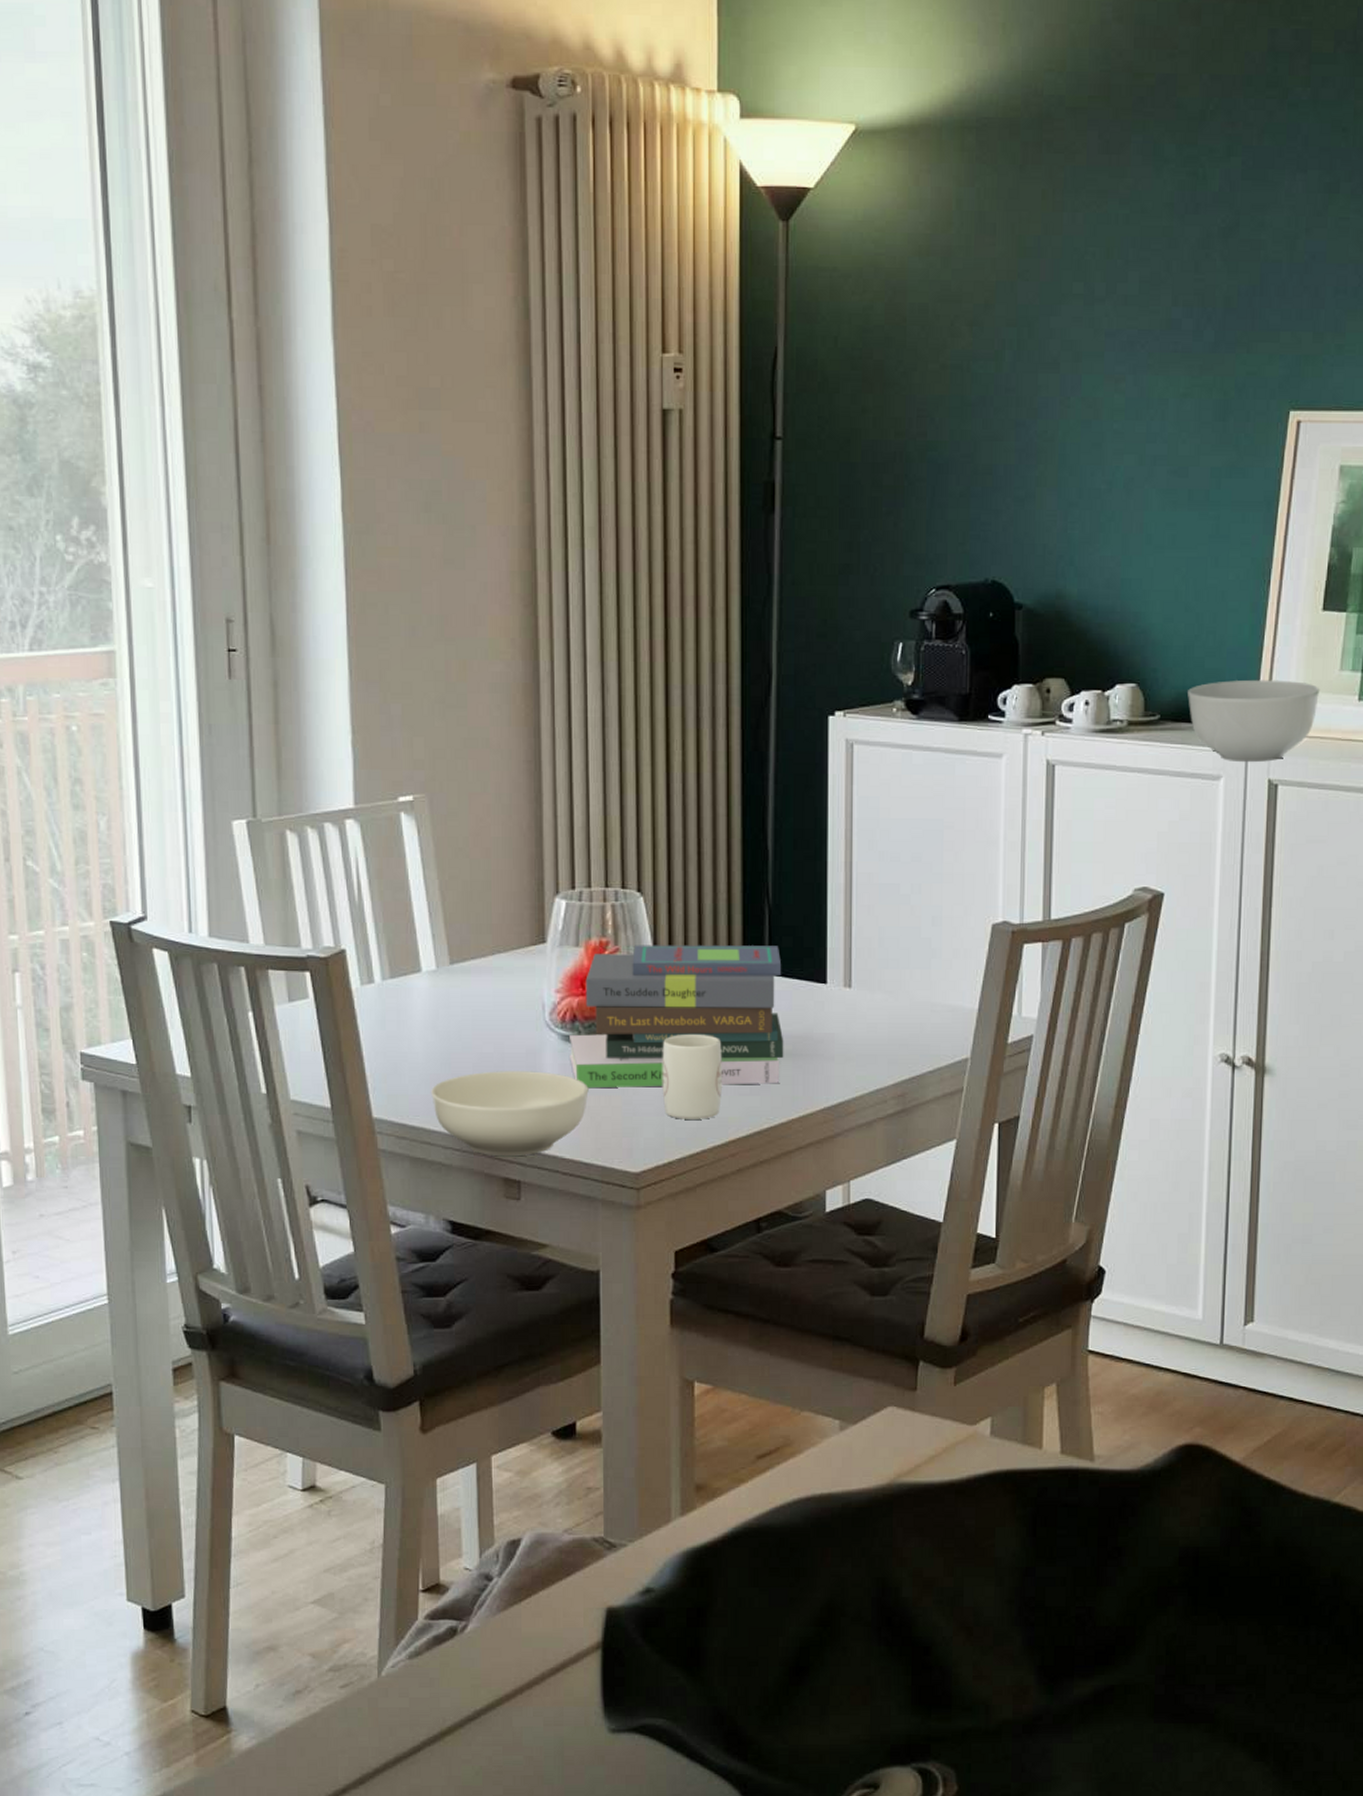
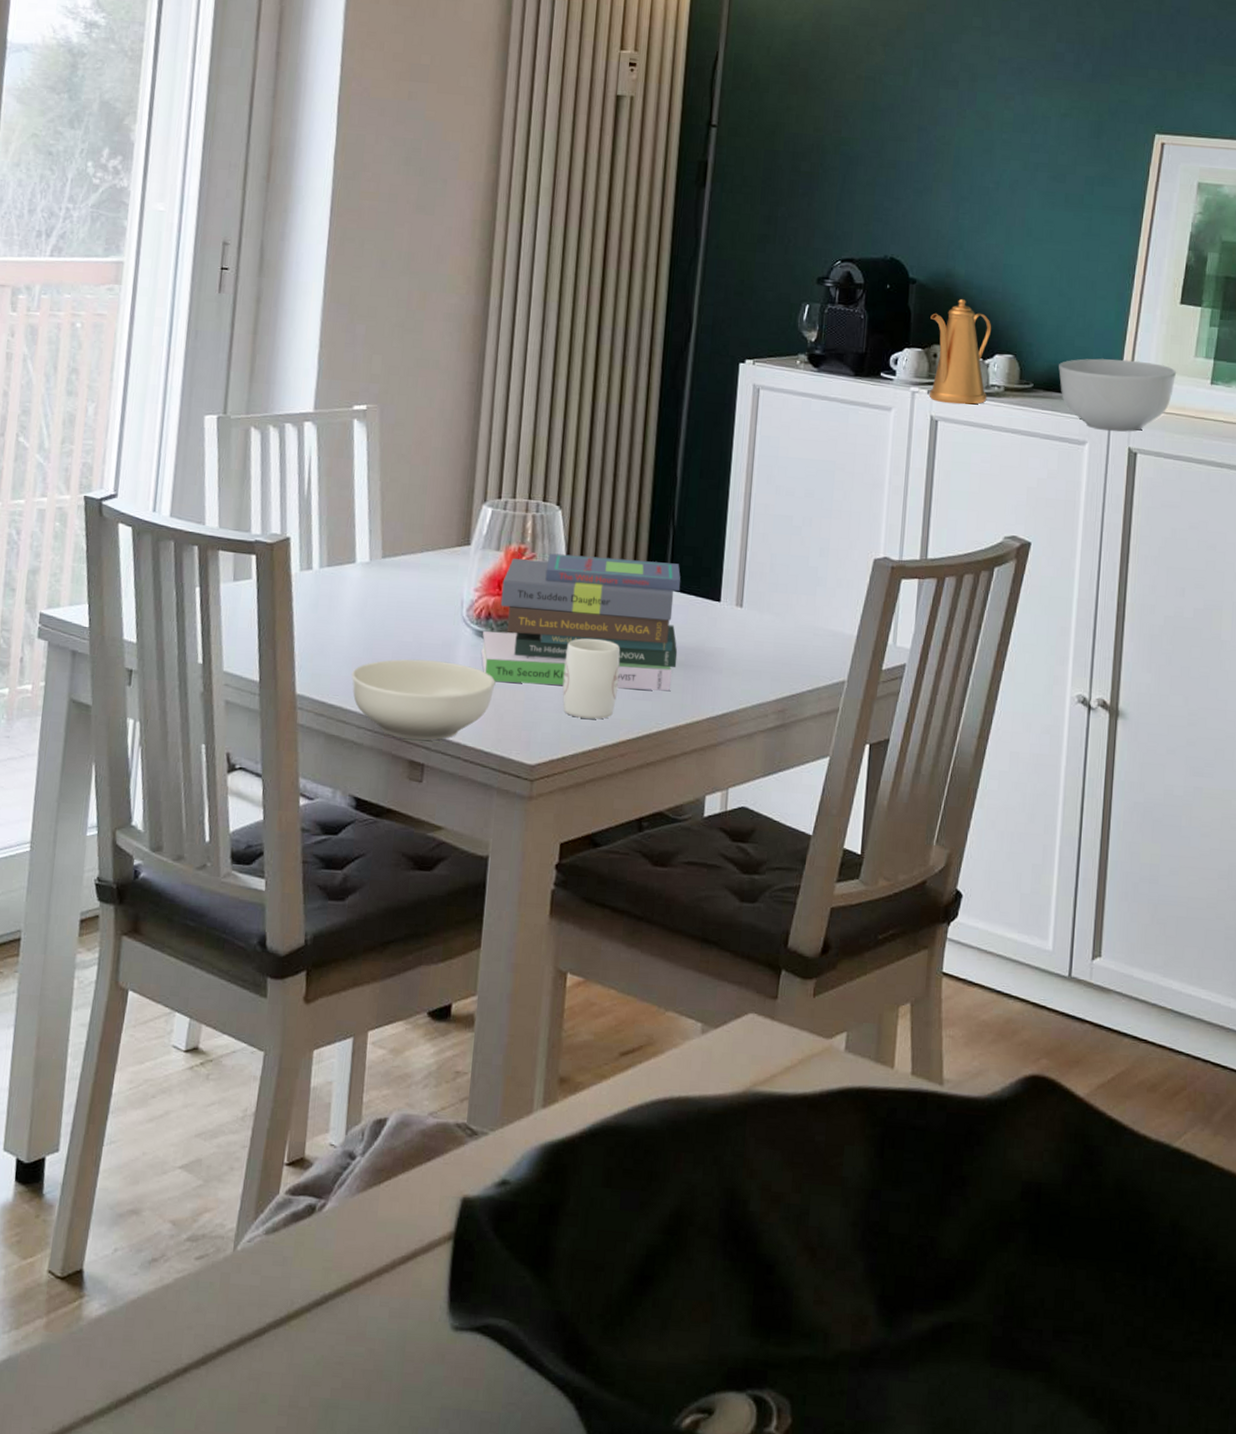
coffee pot: none [1041,622,1111,745] -> present [929,298,992,405]

